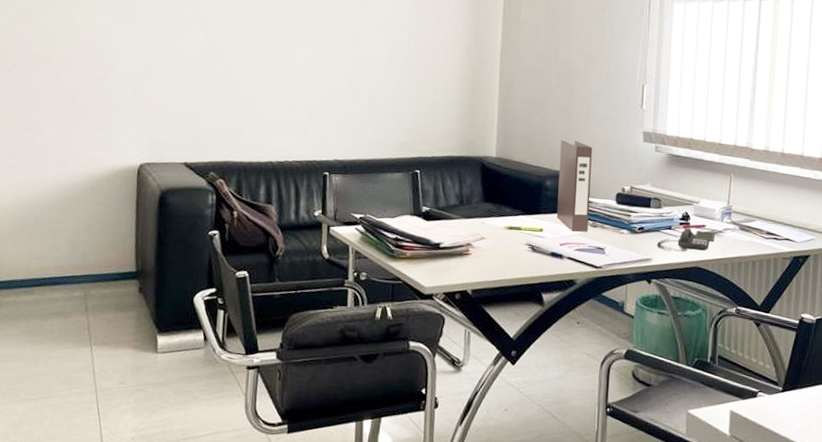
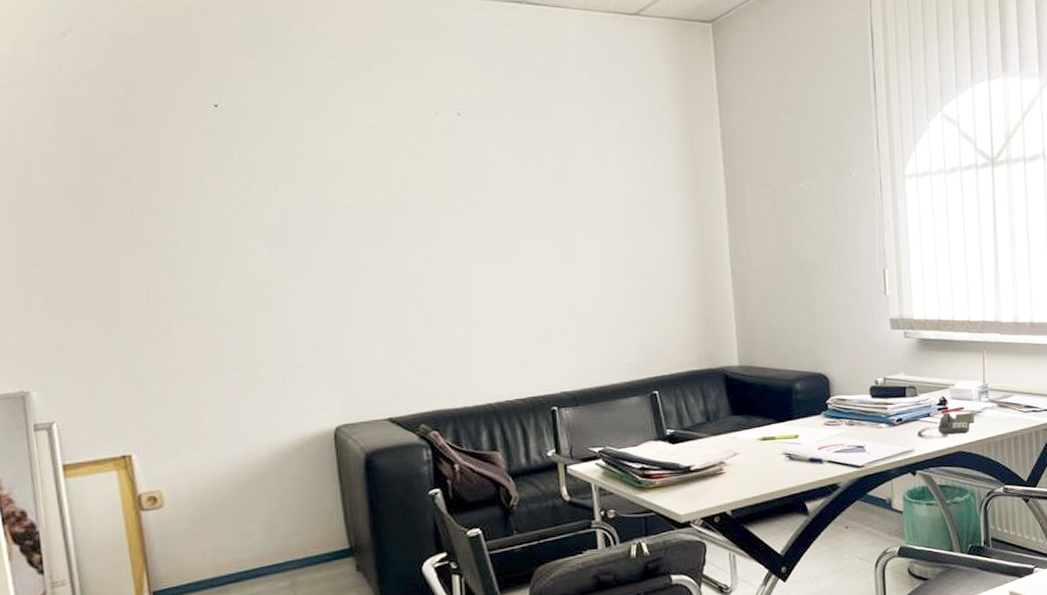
binder: present [556,140,593,233] -> none [805,337,845,434]

